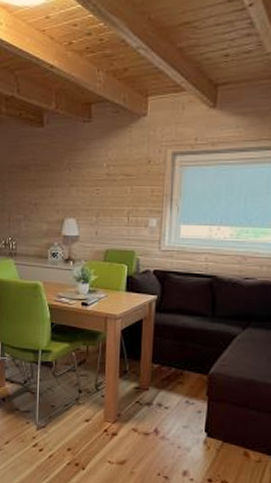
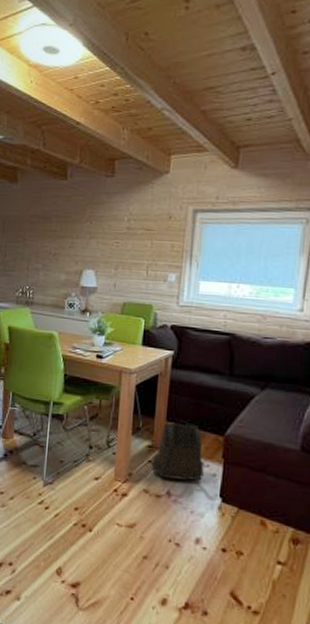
backpack: none [139,362,190,419] -> present [151,420,204,481]

